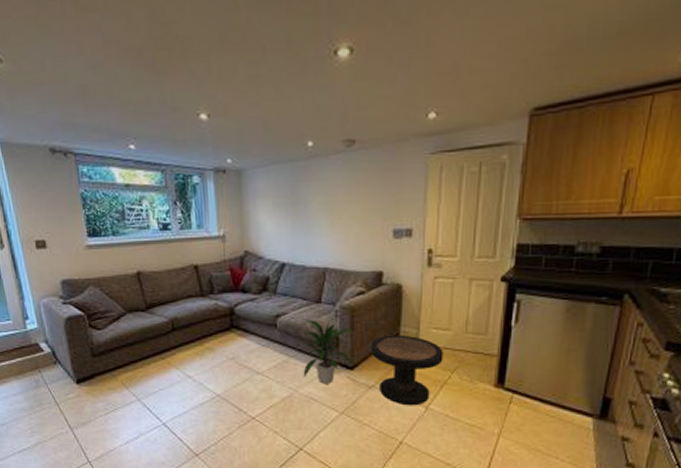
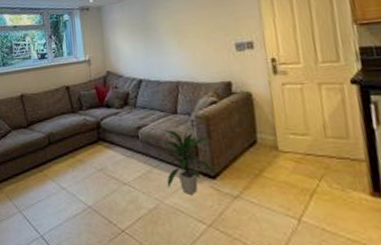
side table: present [370,335,444,406] -> none [229,141,308,218]

